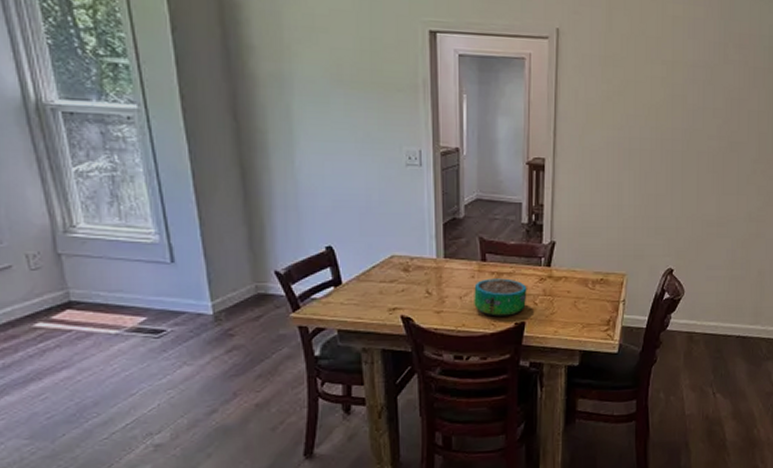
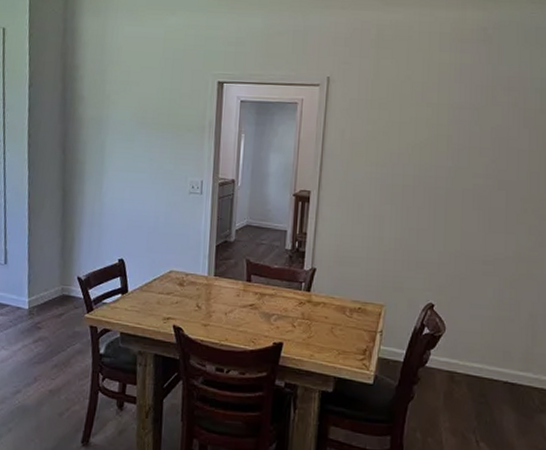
decorative bowl: present [474,278,527,317] -> none [237,298,287,336]

